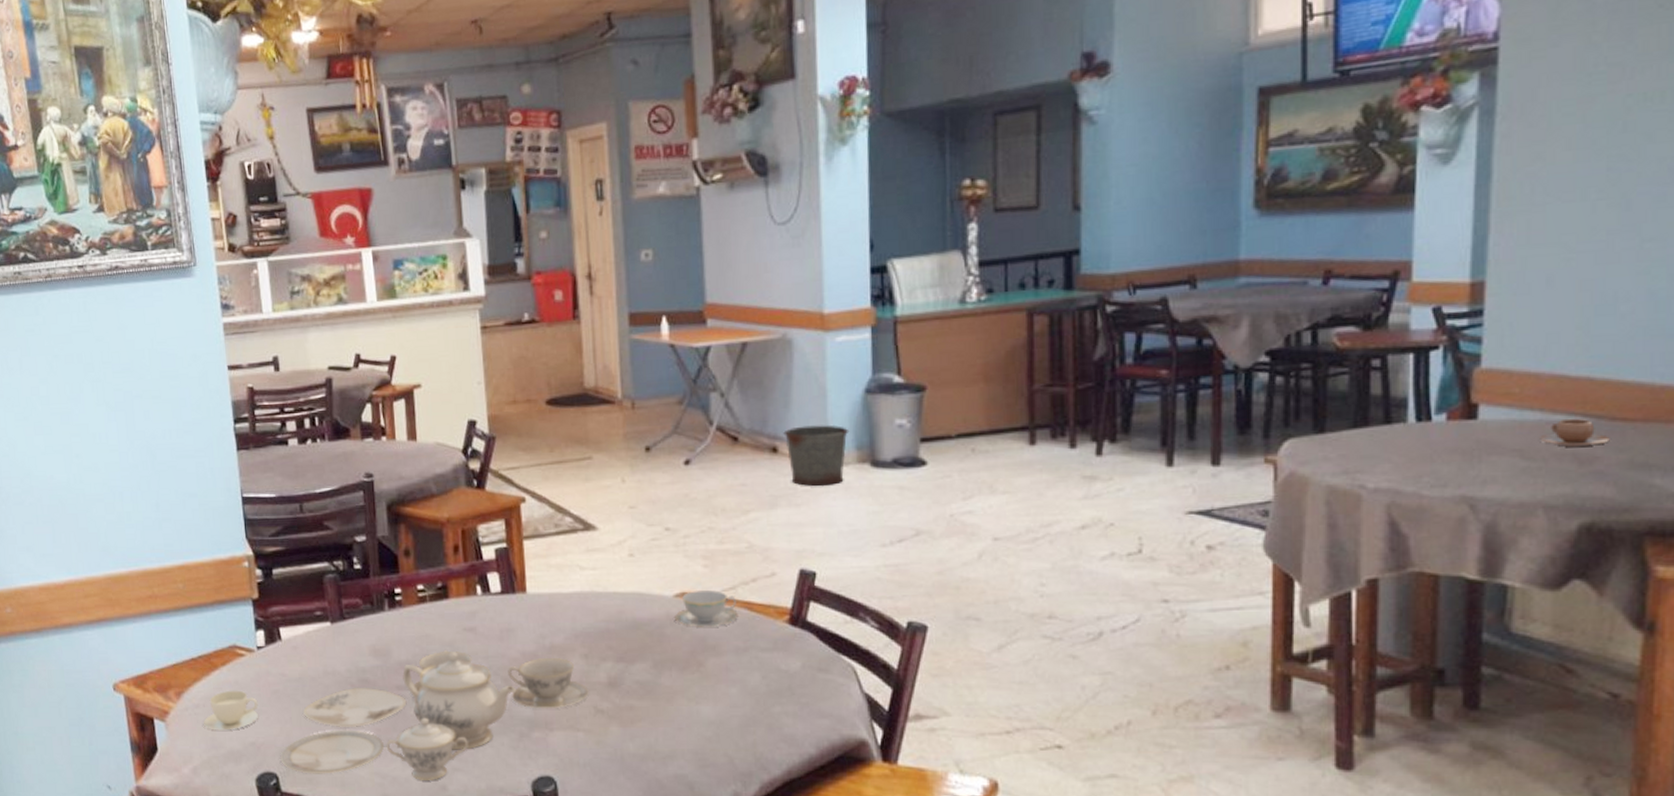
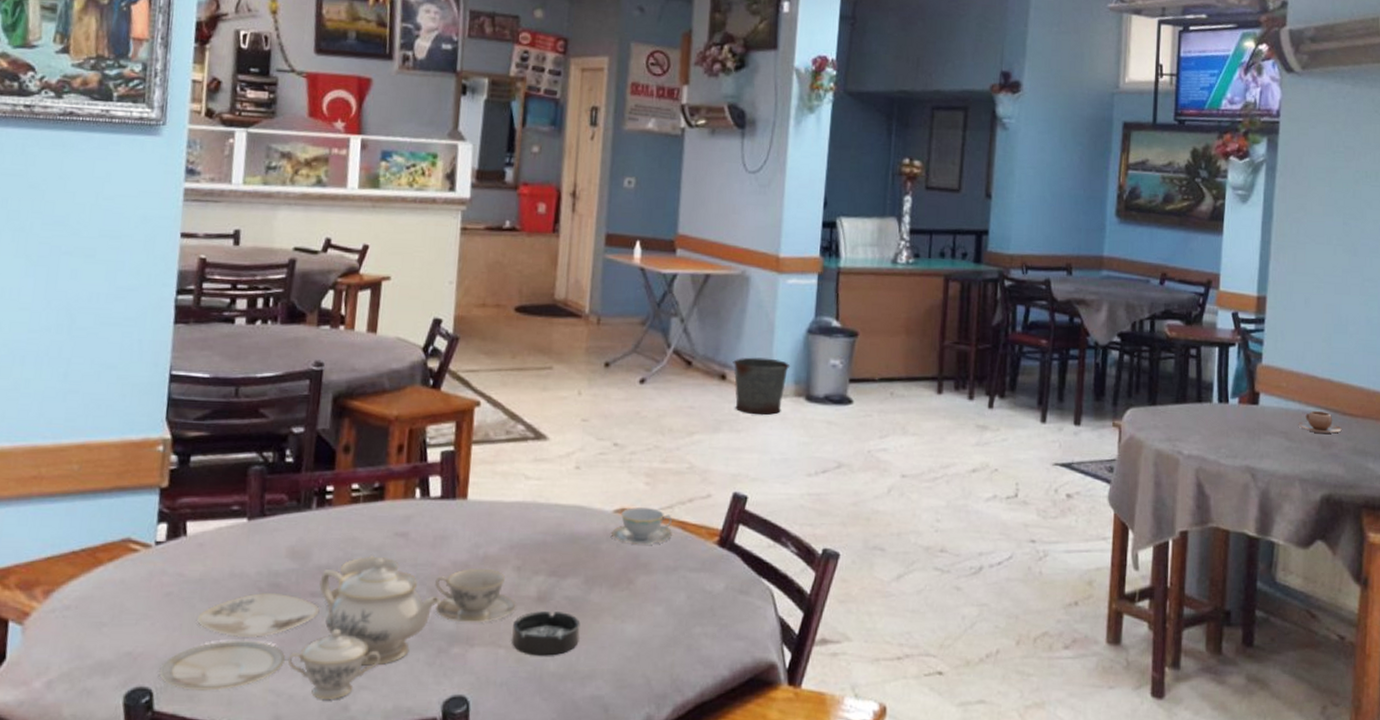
teacup: present [203,690,259,731] -> none [70,590,145,637]
ashtray: none [587,696,655,738] -> present [511,611,581,656]

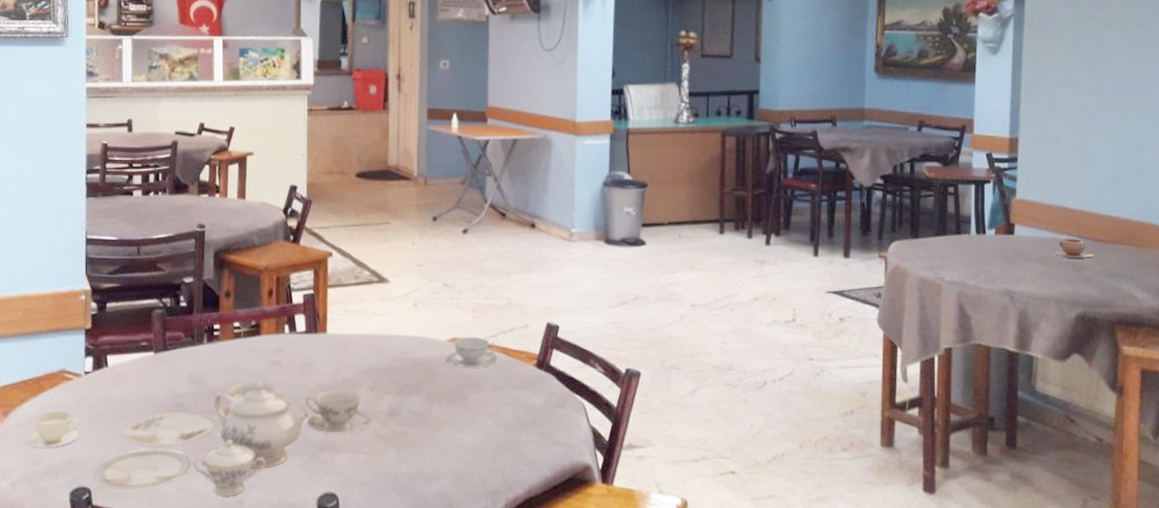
teacup: none [70,590,145,637] -> present [25,411,80,448]
ashtray: present [511,611,581,656] -> none [369,424,425,460]
bucket: present [733,357,791,416] -> none [540,208,590,257]

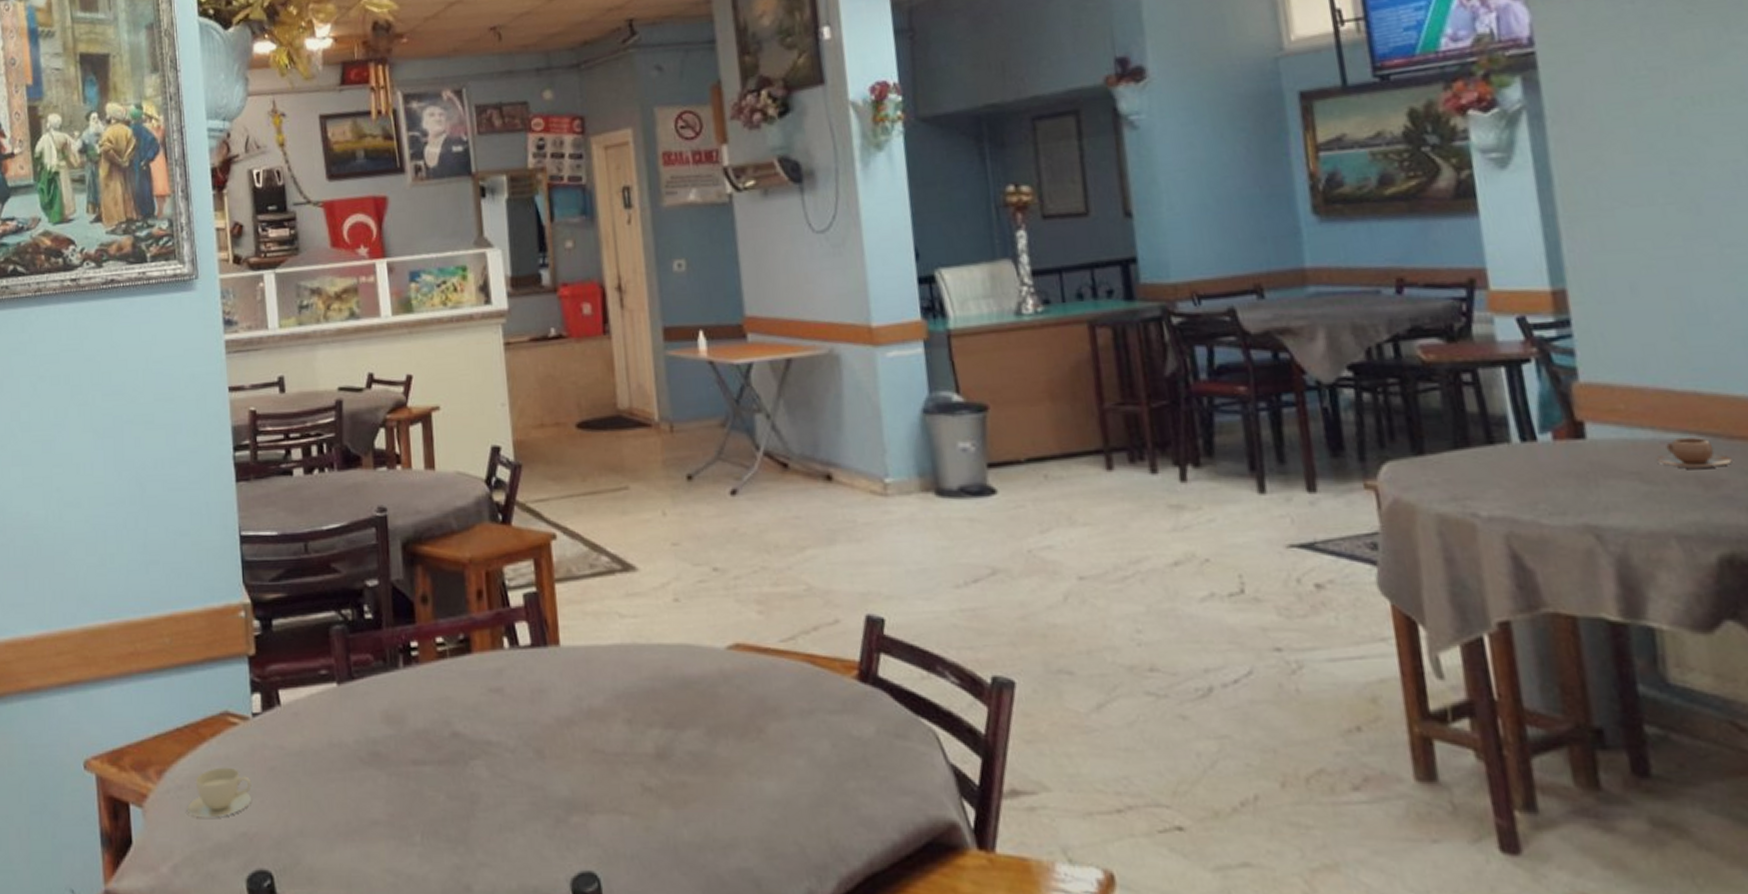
tea set: present [95,379,372,496] -> none [276,714,634,879]
teacup: present [446,337,497,368] -> none [727,641,800,685]

